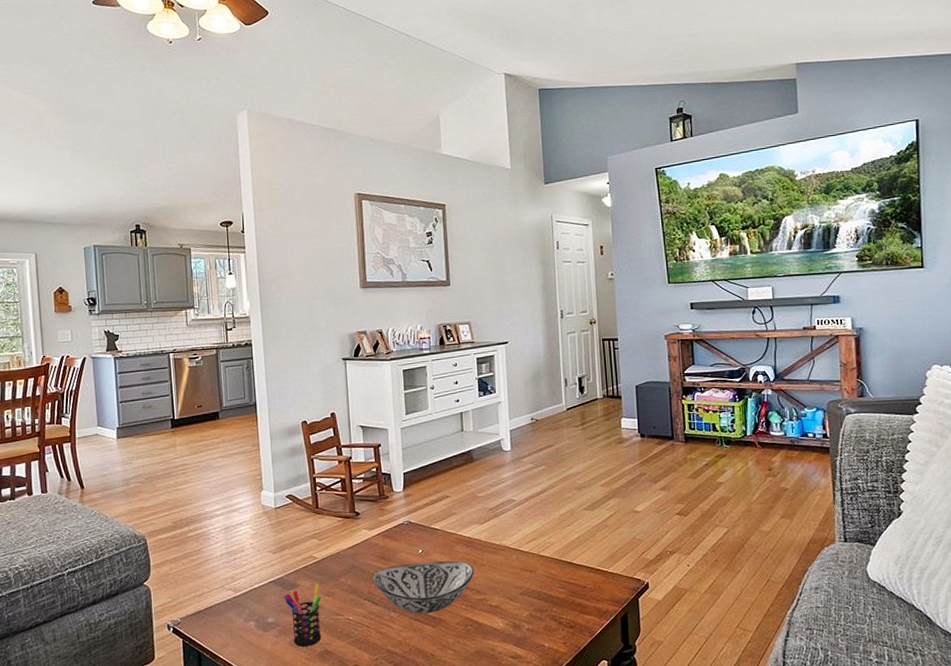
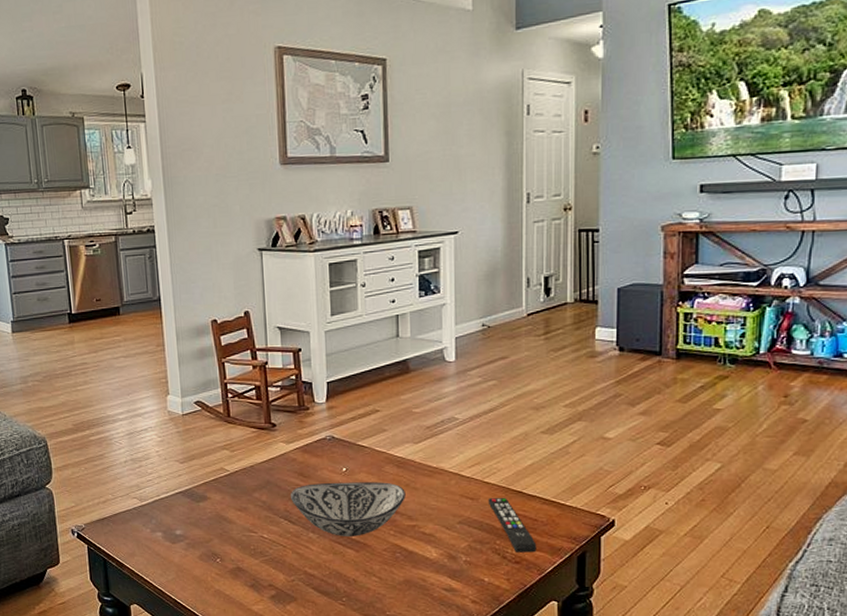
pen holder: present [283,583,322,647] -> none [192,497,234,562]
remote control: none [544,568,587,618] -> present [488,497,537,553]

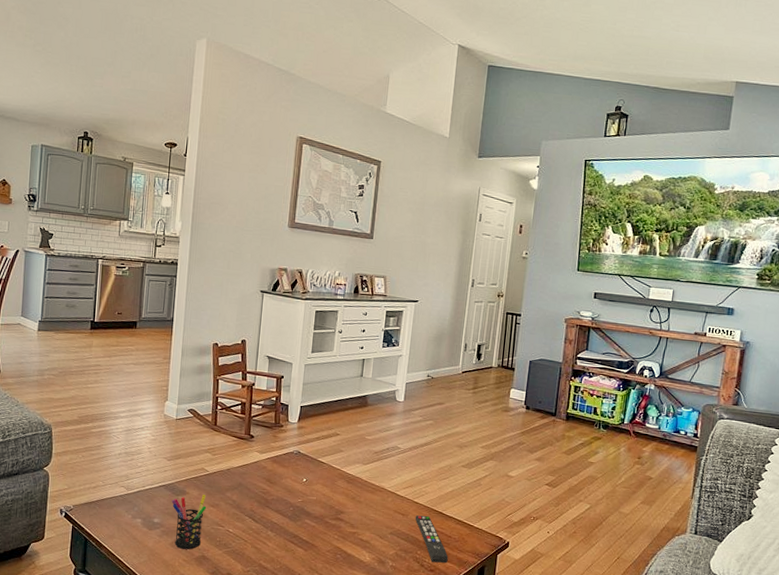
pen holder: none [192,497,234,562] -> present [171,494,207,550]
decorative bowl: present [290,482,406,536] -> none [256,489,351,538]

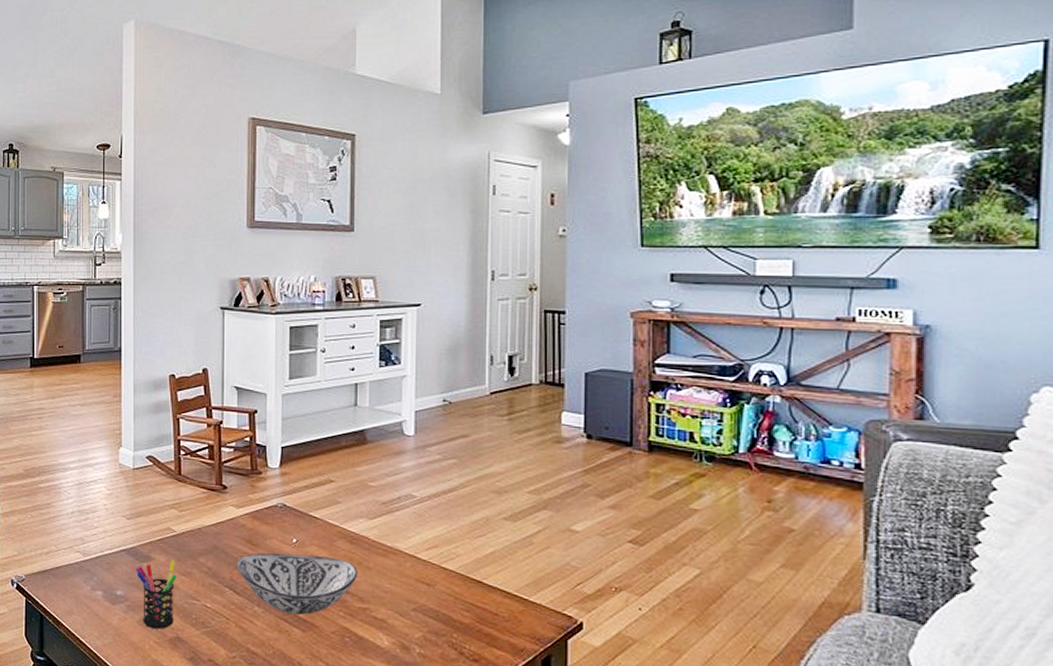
decorative bowl: none [256,489,351,538] -> present [236,553,357,615]
remote control: present [415,515,448,564] -> none [445,585,497,651]

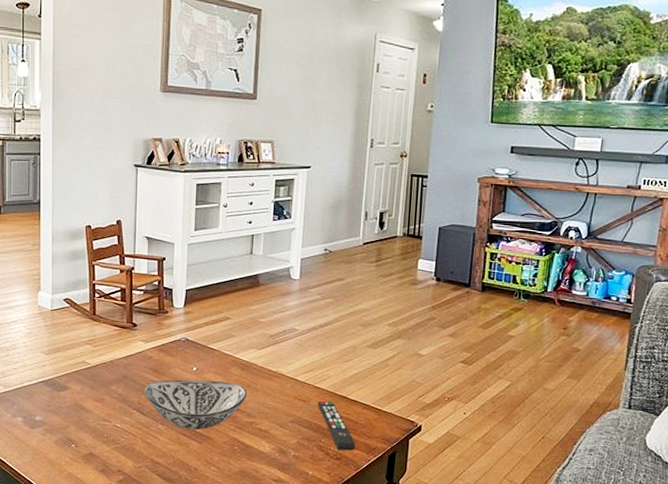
pen holder: present [135,559,177,629] -> none [53,388,91,447]
remote control: none [445,585,497,651] -> present [317,401,356,451]

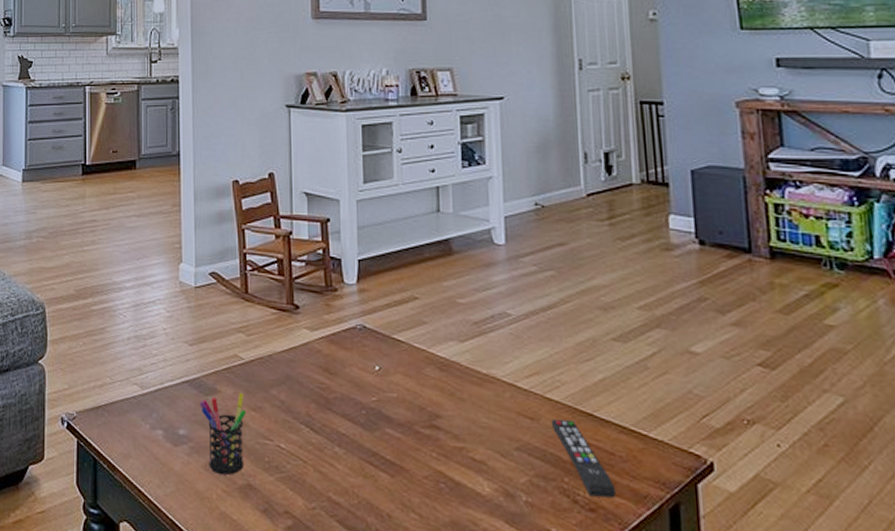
pen holder: none [53,388,91,447] -> present [199,392,247,475]
decorative bowl: present [144,380,247,430] -> none [313,383,450,456]

